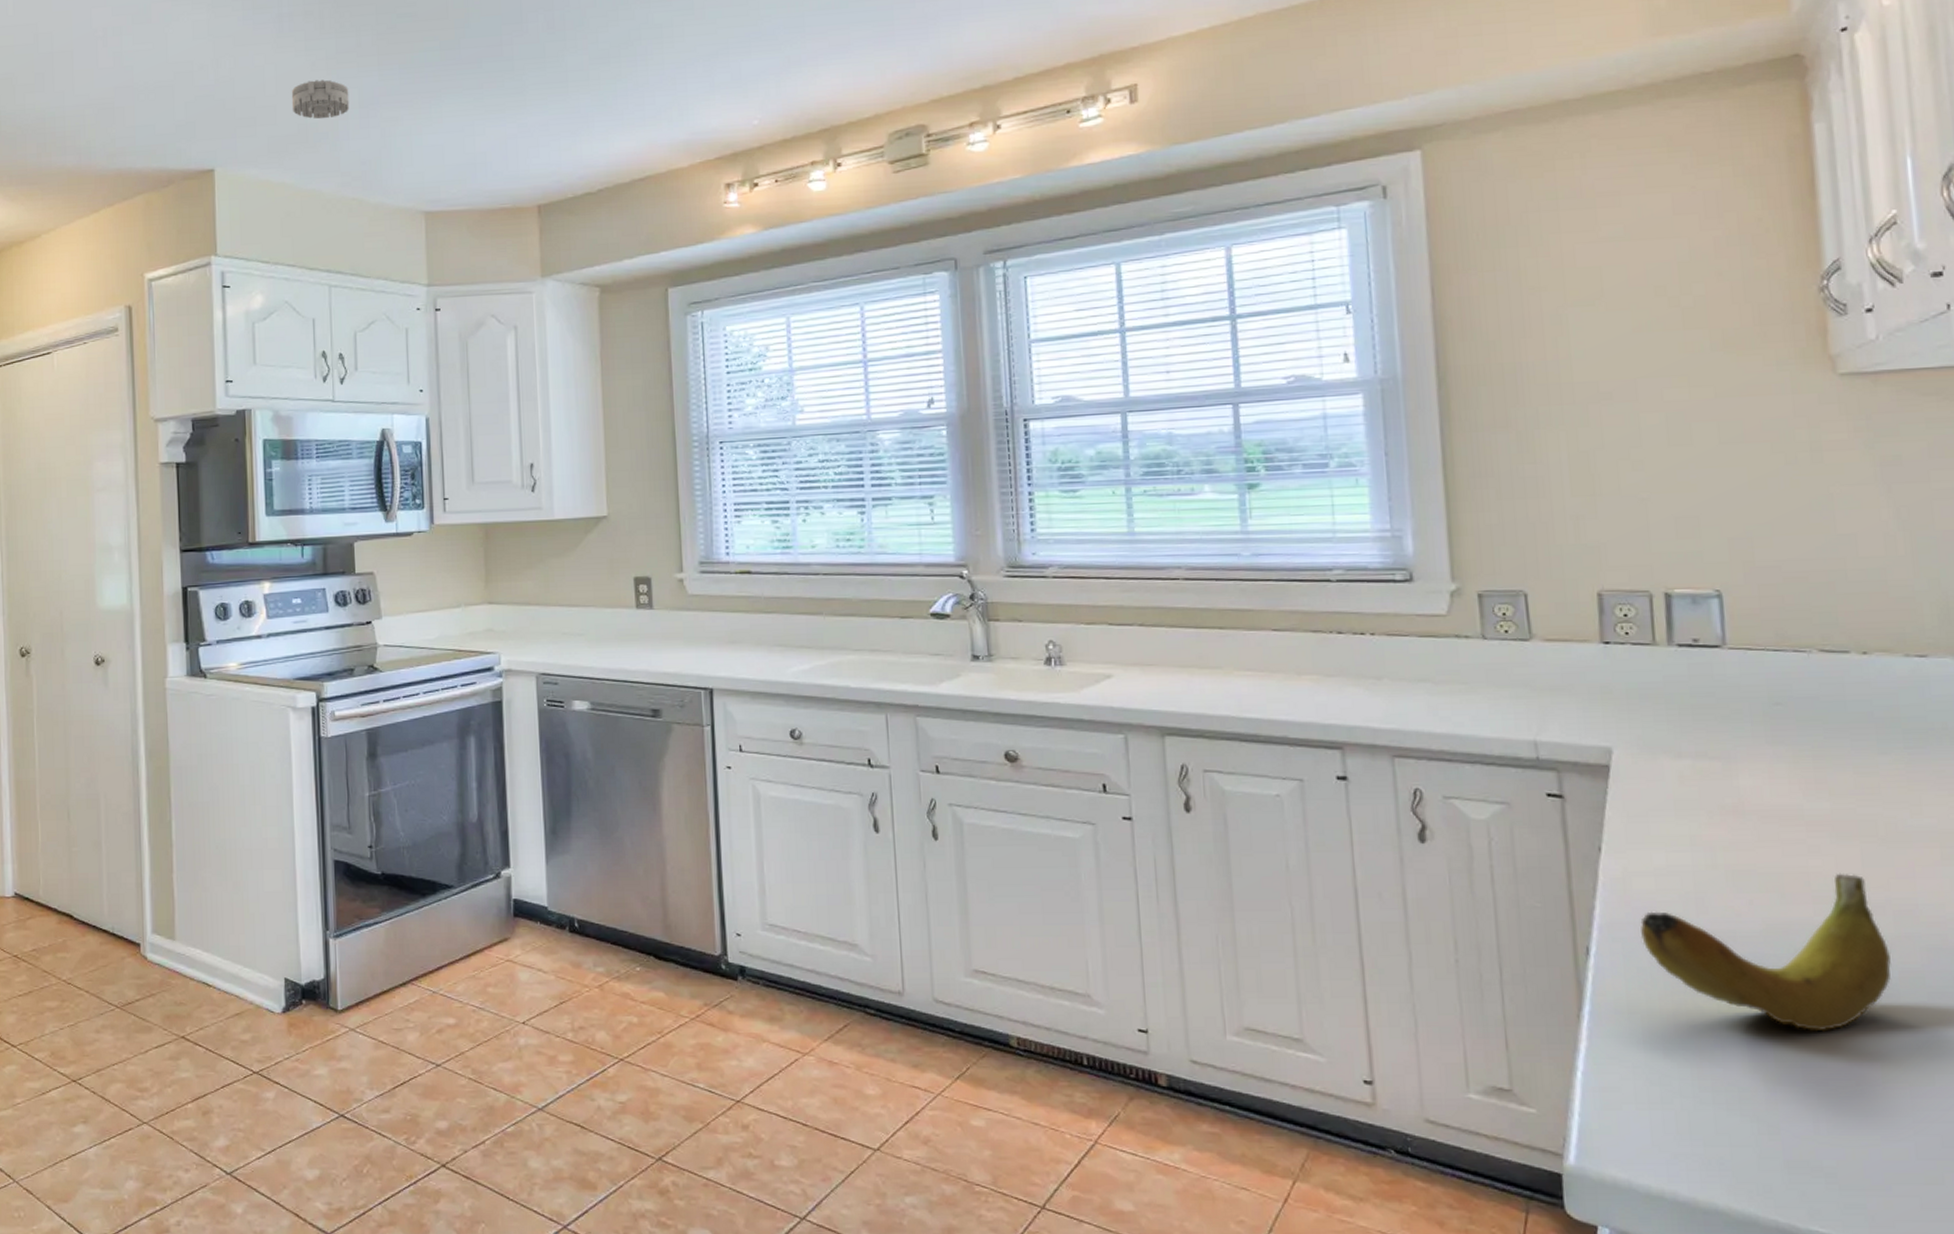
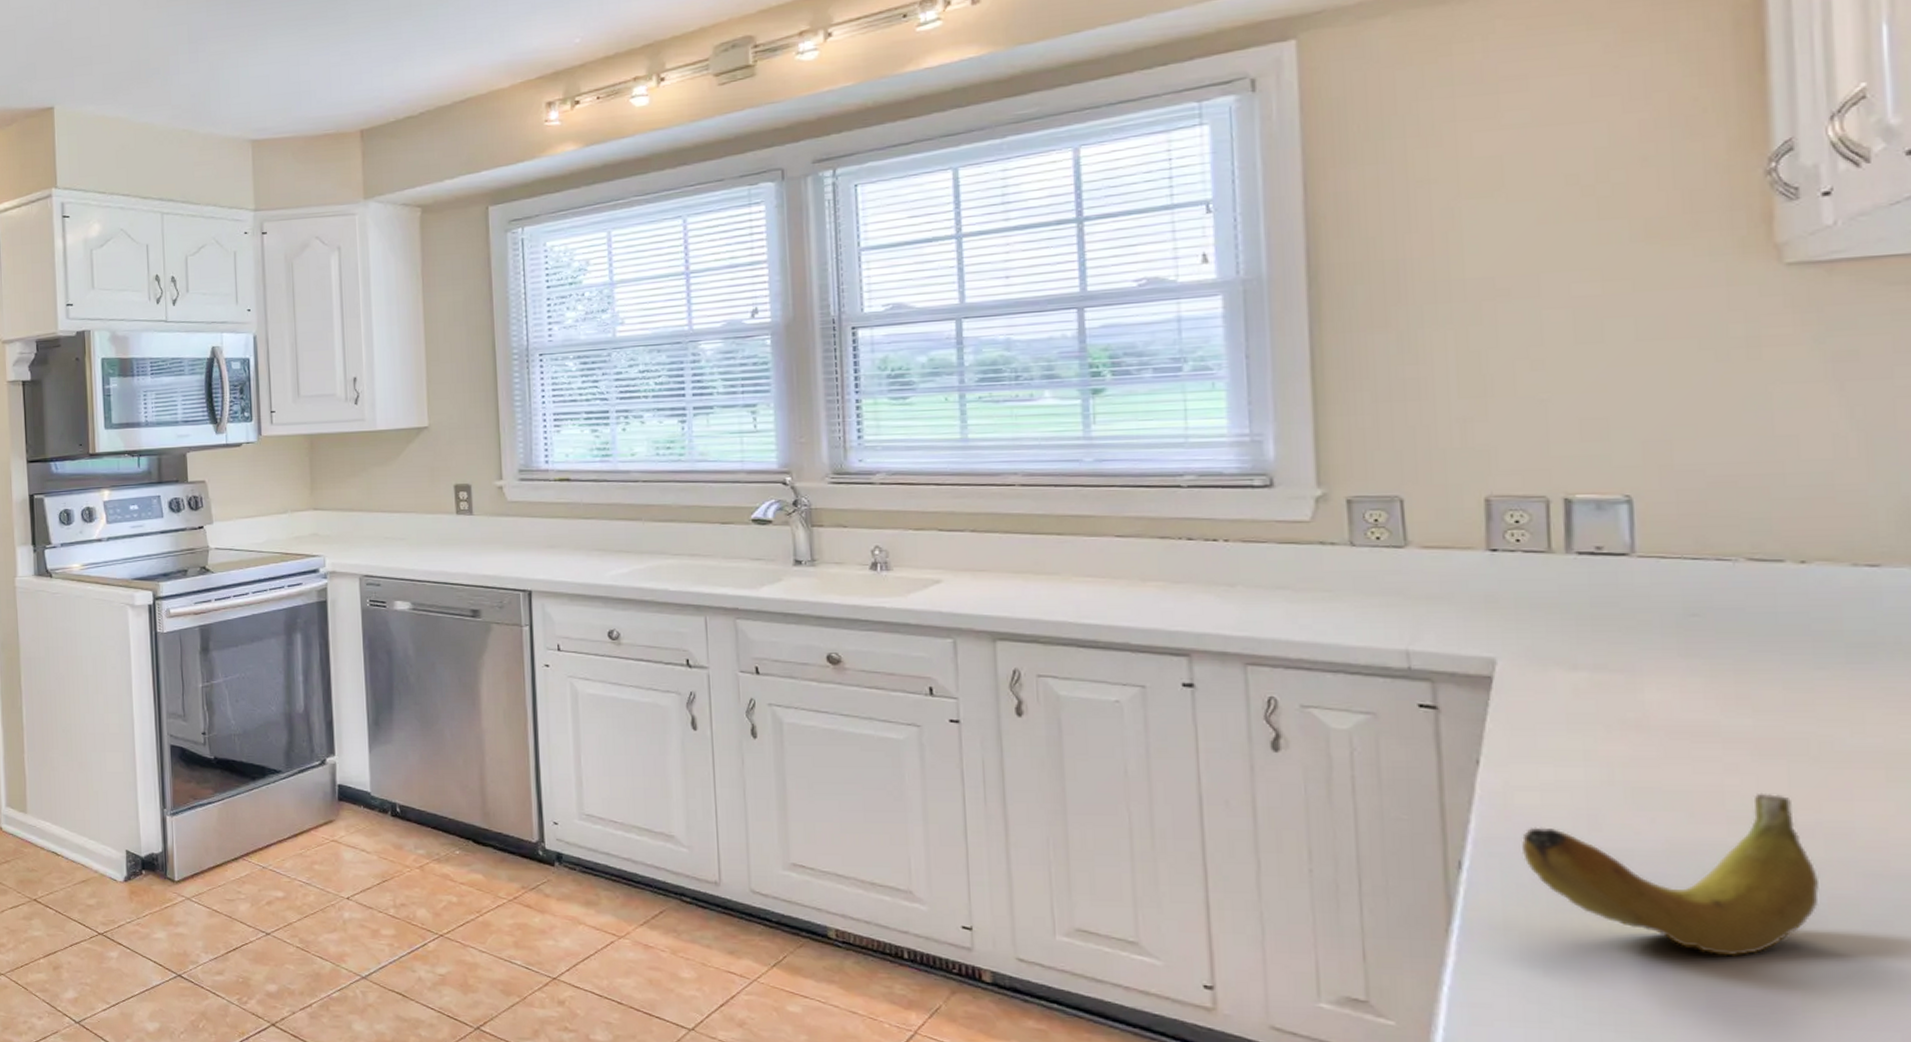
smoke detector: present [291,79,350,120] -> none [124,18,180,56]

